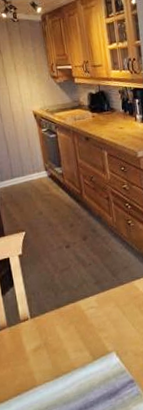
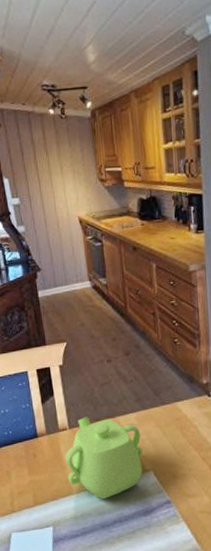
teapot: none [27,304,106,388] -> present [65,417,143,499]

